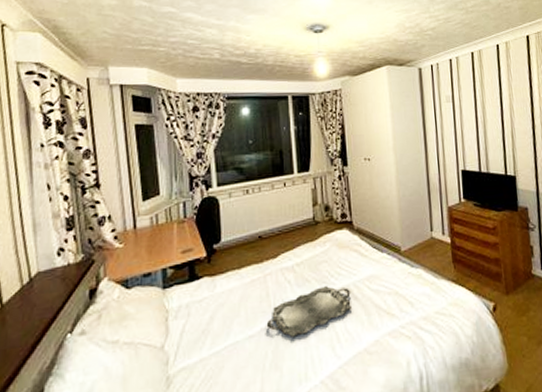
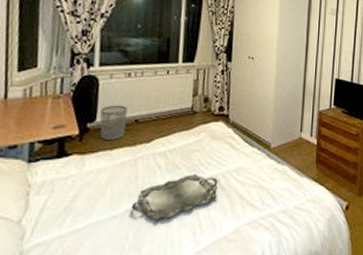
waste bin: none [224,223,250,259] -> present [100,105,128,140]

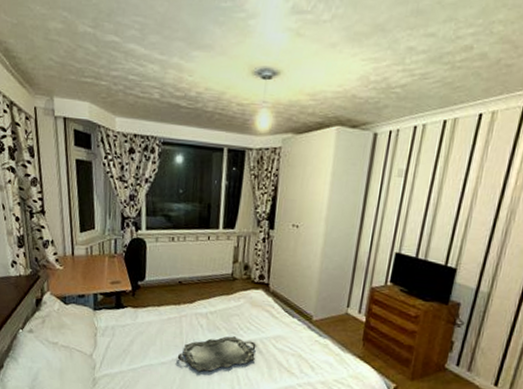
waste bin: present [100,105,128,140] -> none [148,266,172,298]

